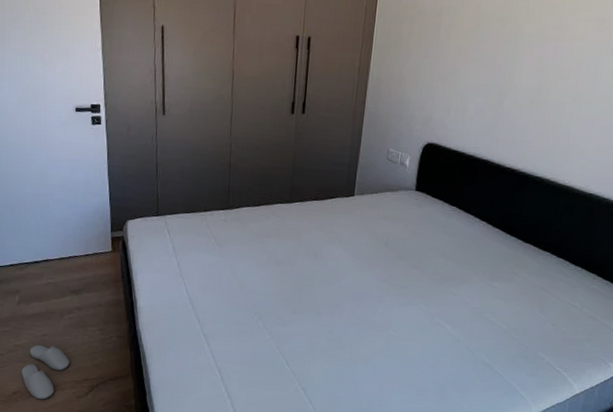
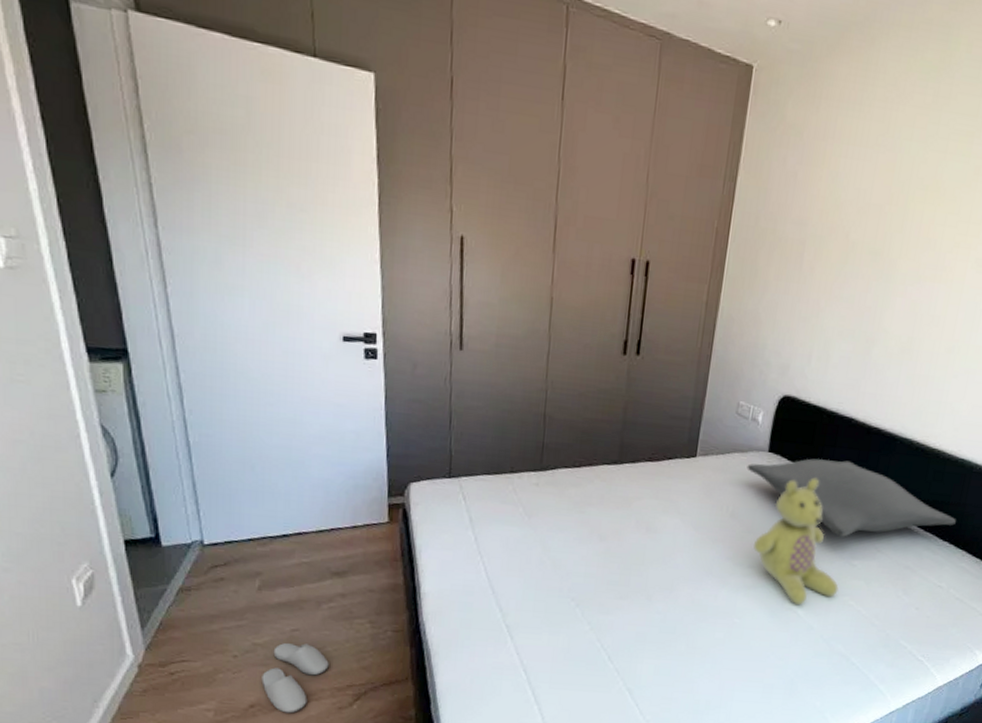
pillow: none [397,195,587,263] -> present [747,458,956,537]
stuffed bear: none [405,213,481,320] -> present [753,479,839,605]

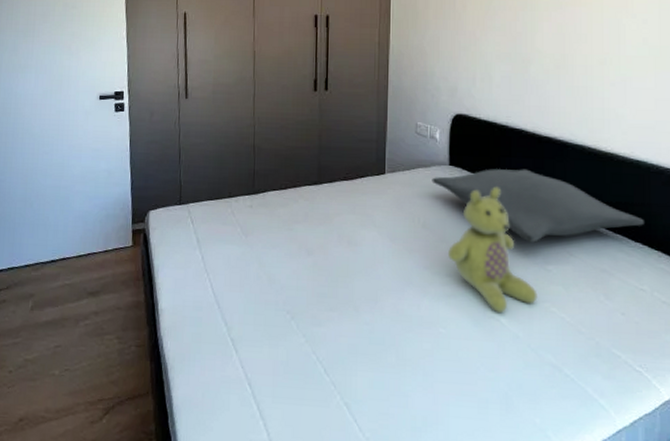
slippers: present [261,642,329,714] -> none [30,358,84,428]

